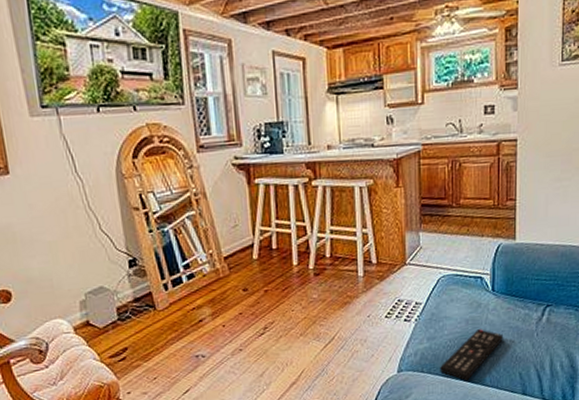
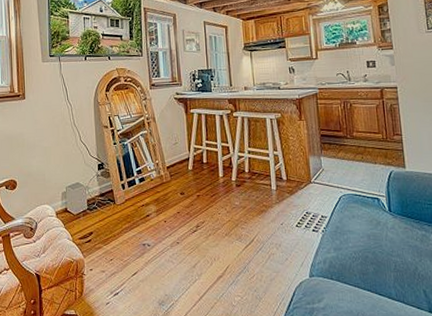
remote control: present [440,329,503,382] -> none [348,245,404,293]

